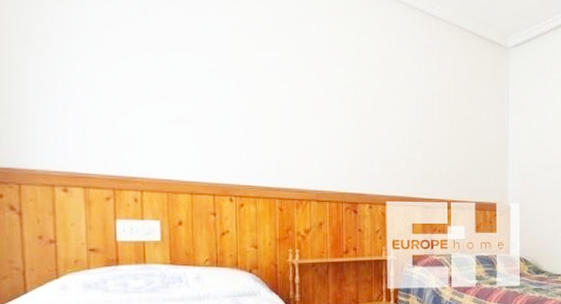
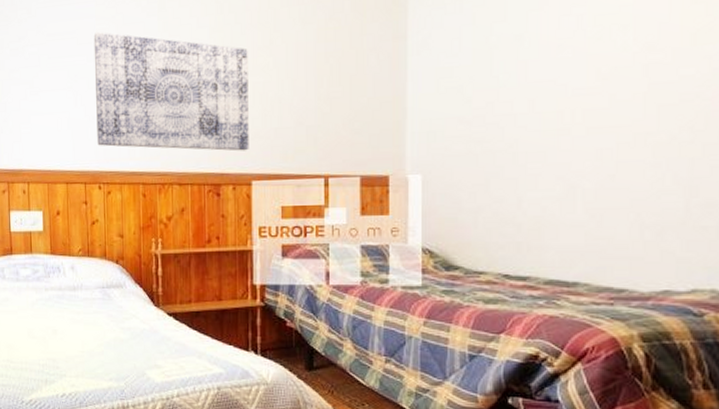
wall art: none [225,50,384,176] -> present [93,31,249,151]

